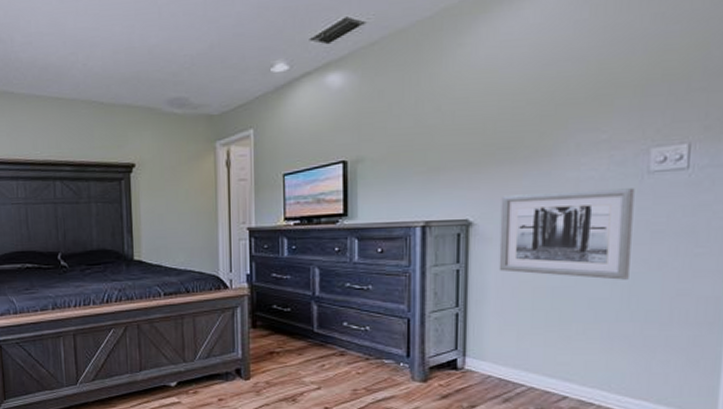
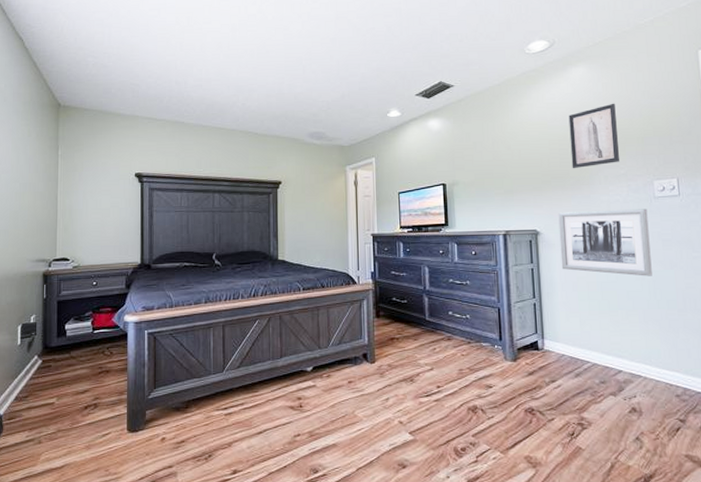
wall art: none [528,34,607,135] -> present [568,103,619,169]

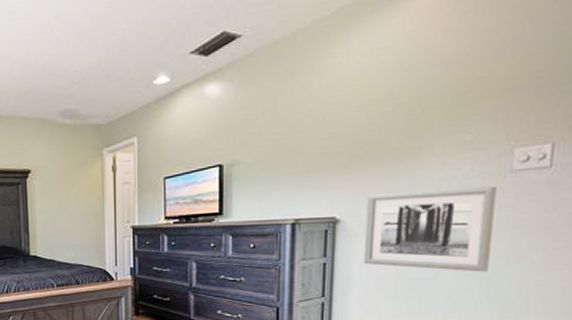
wall art: present [568,103,619,169] -> none [395,40,475,138]

